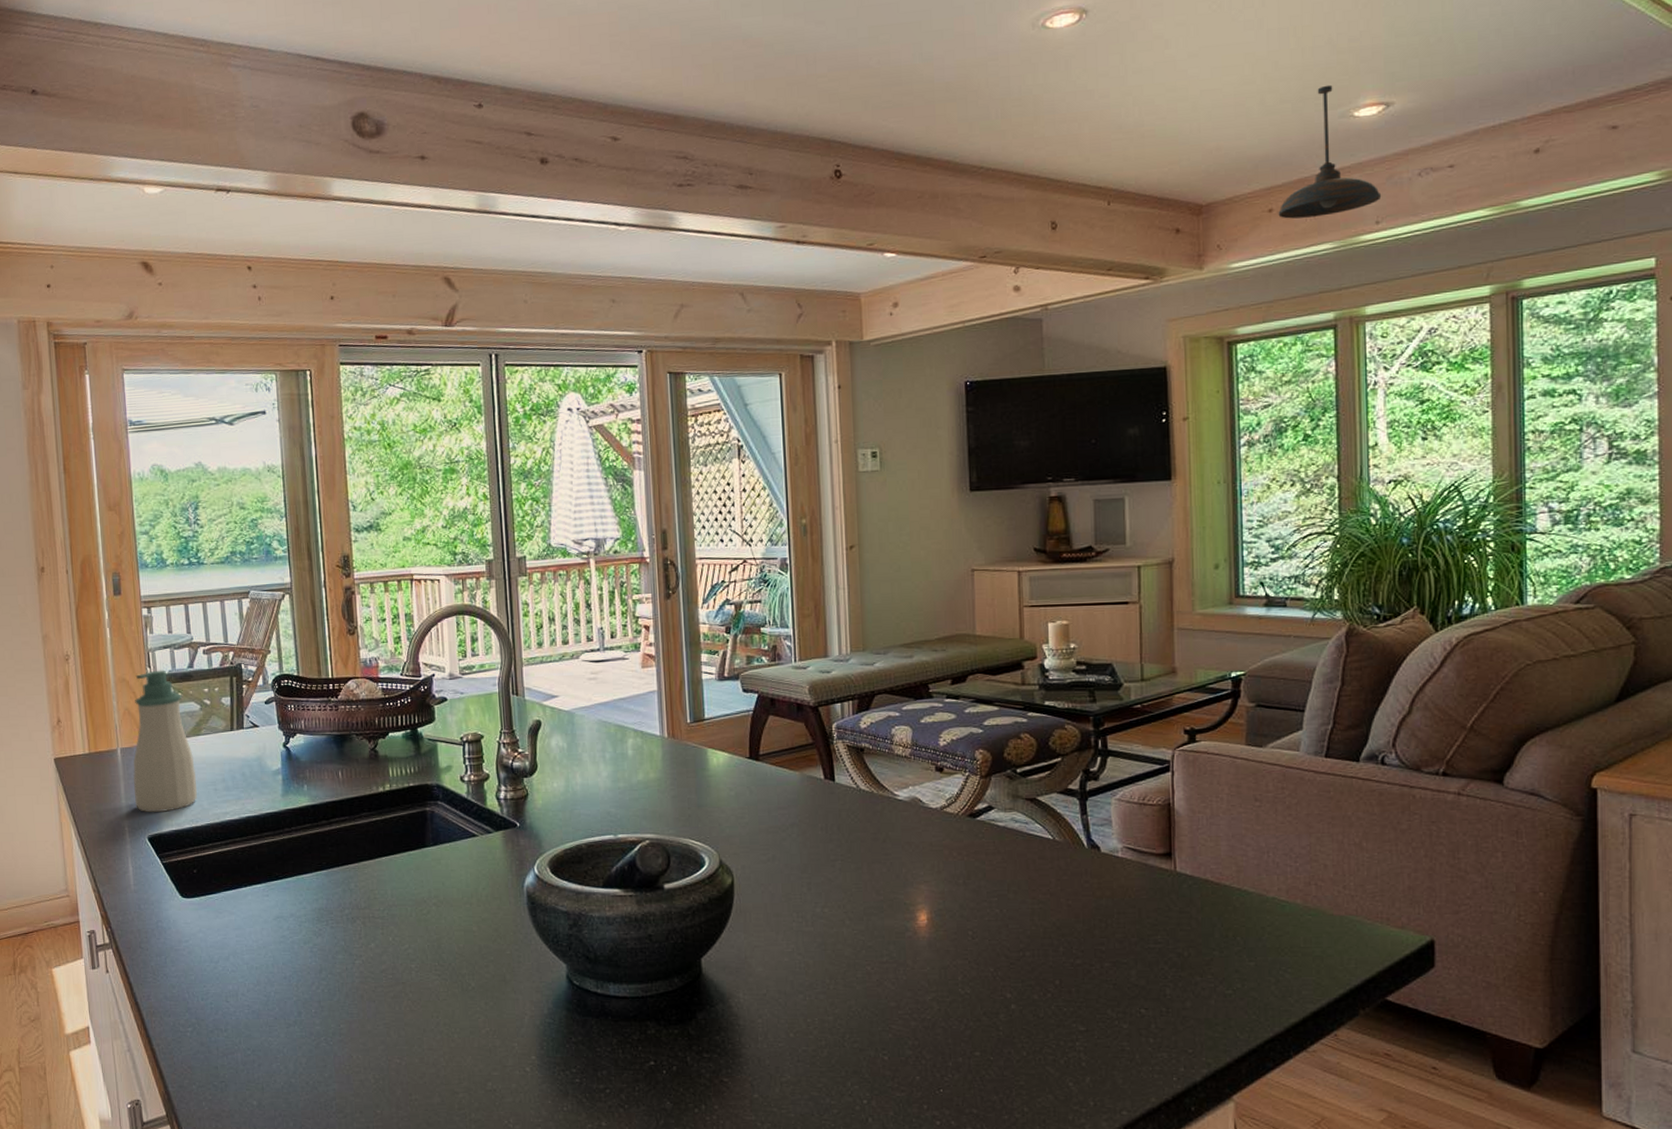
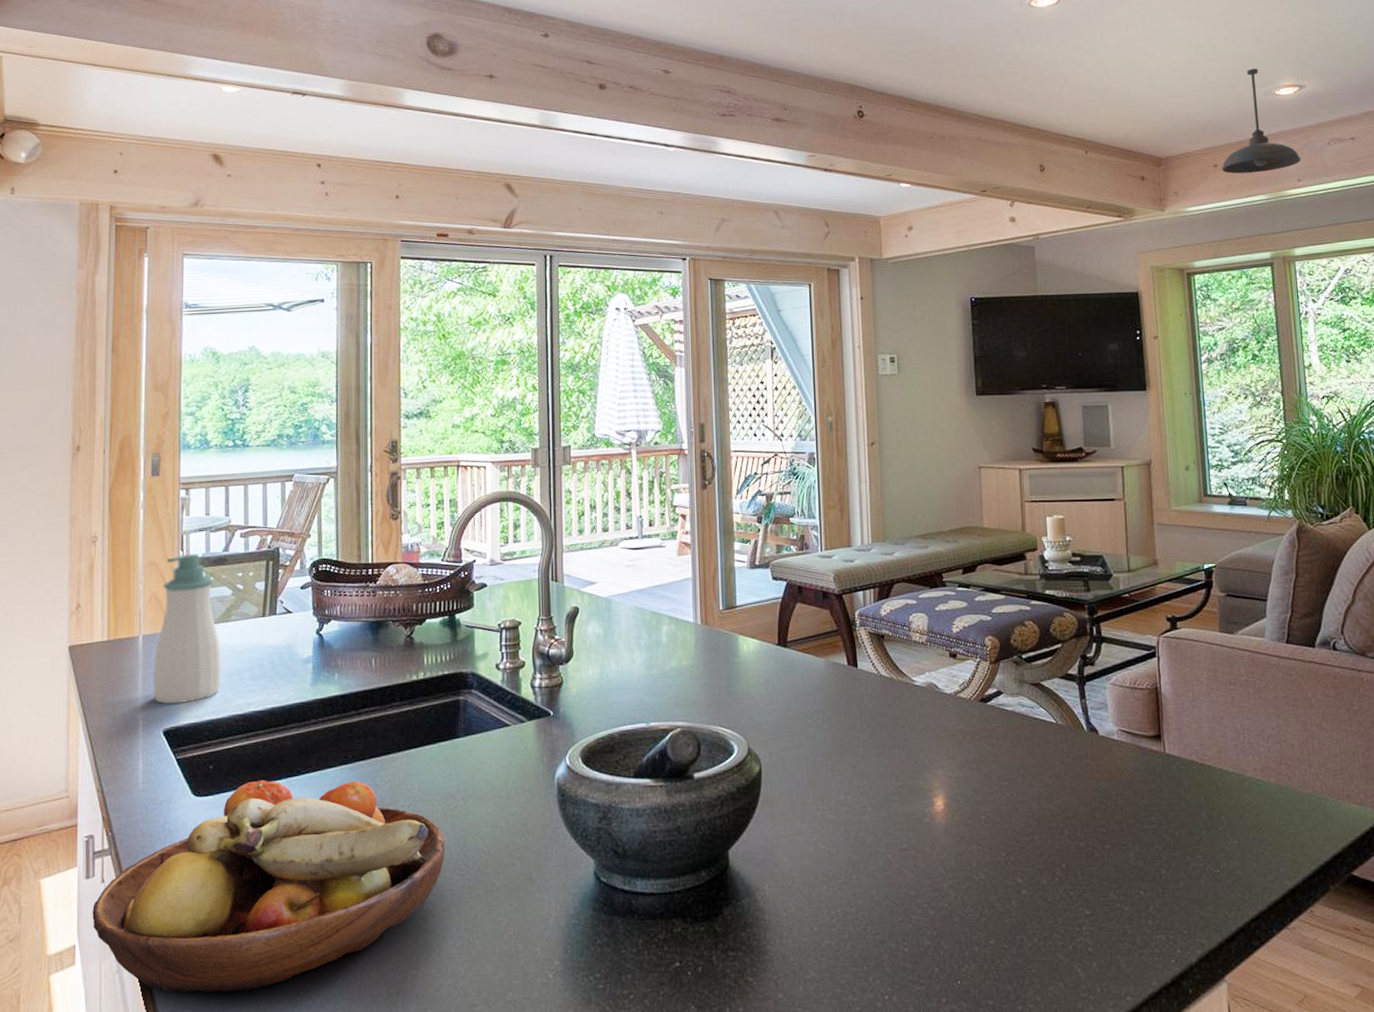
fruit bowl: none [100,883,421,1072] -> present [92,780,445,993]

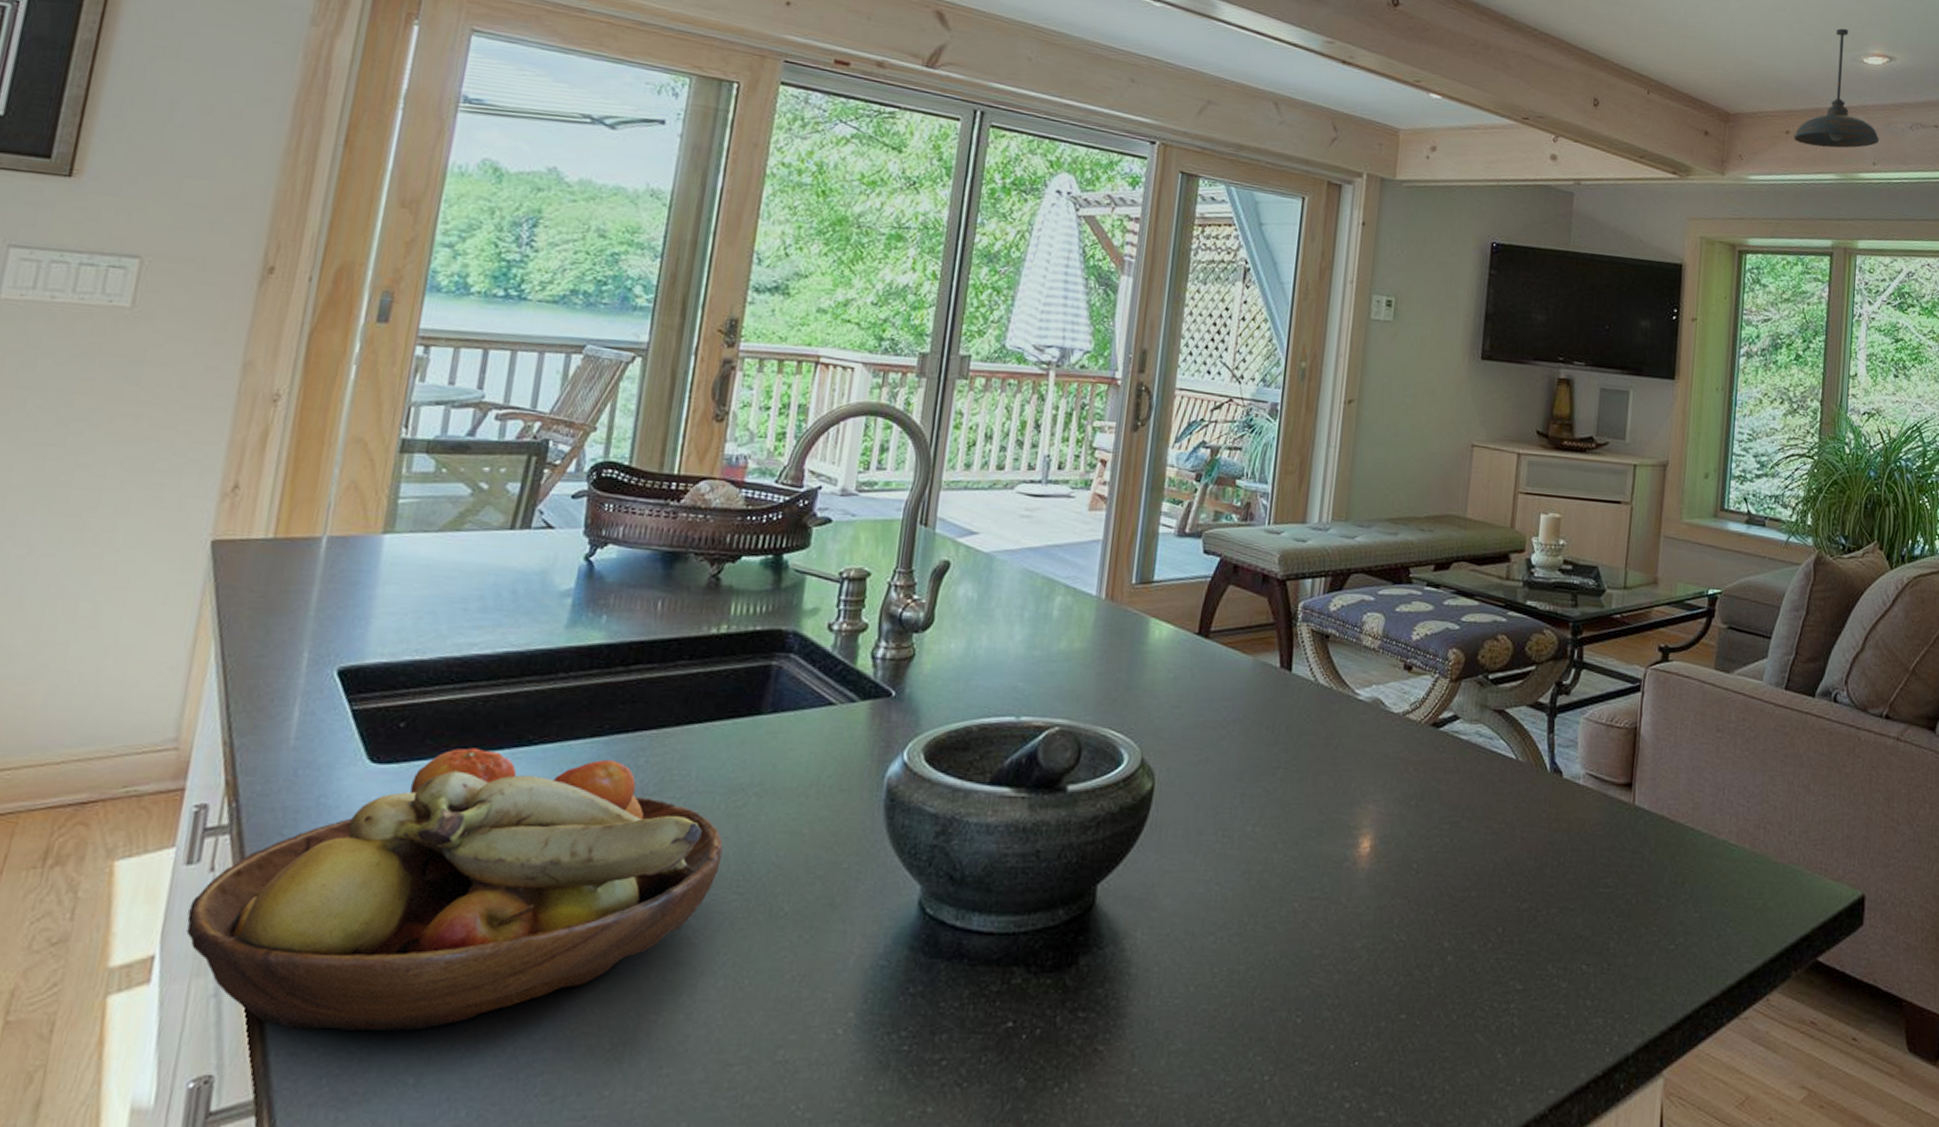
soap bottle: present [153,553,221,704] -> none [330,432,447,636]

